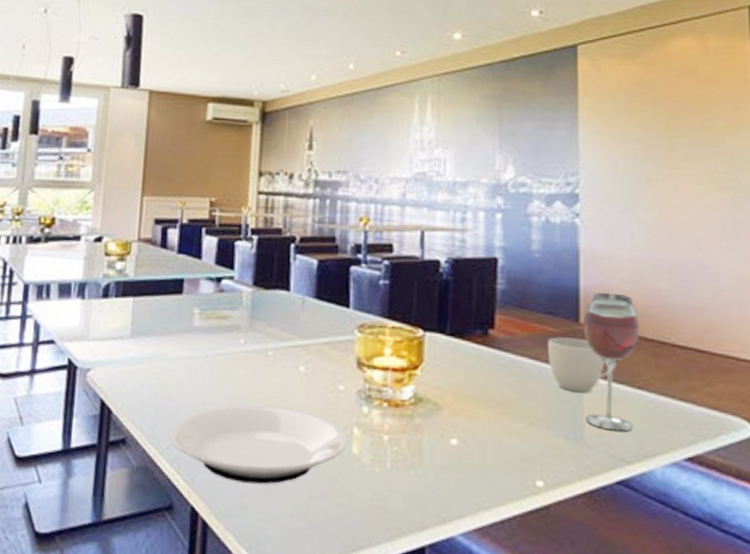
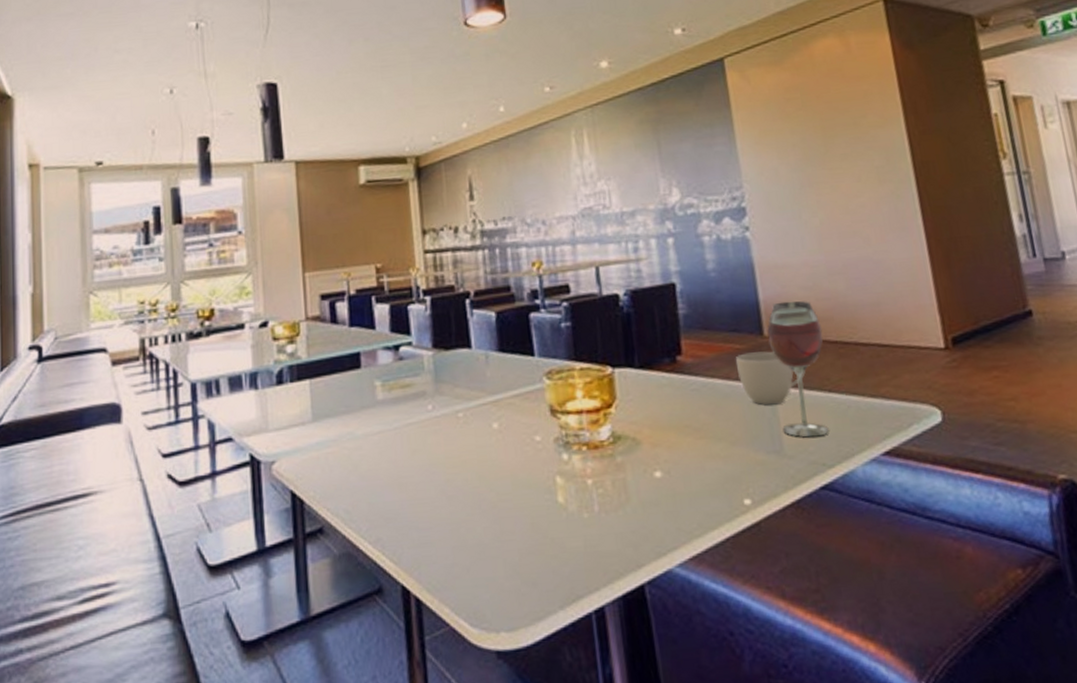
plate: present [169,404,348,484] -> none [367,467,552,552]

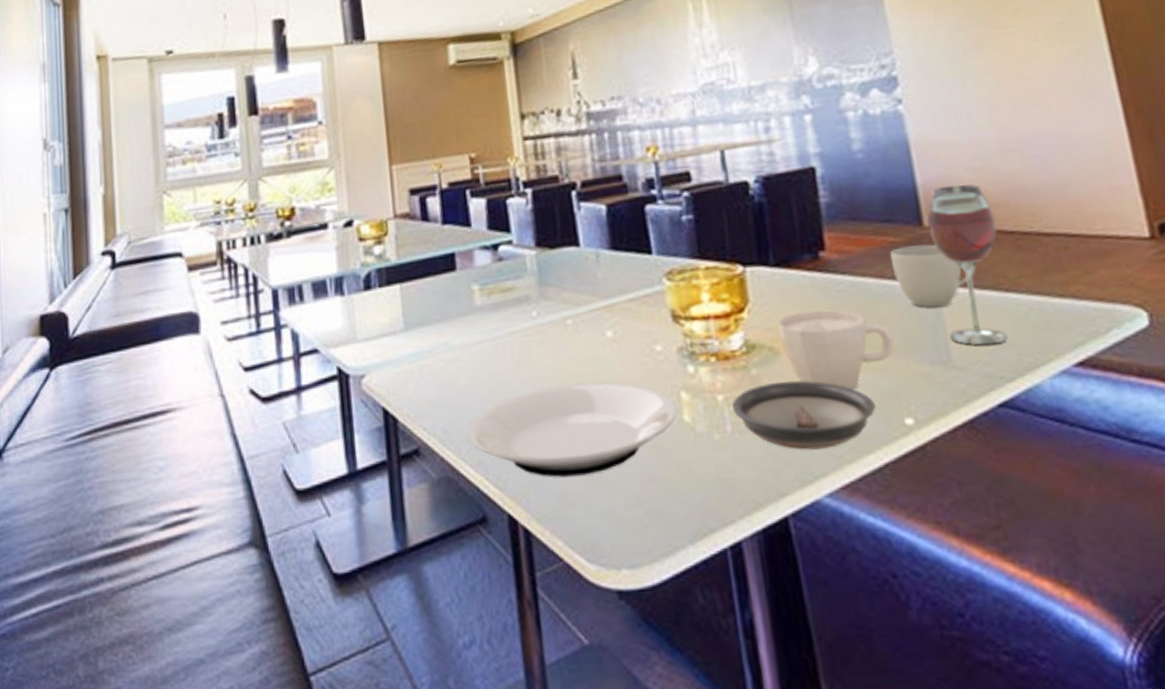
plate: none [367,467,552,552] -> present [468,382,677,477]
saucer: none [599,466,721,527] -> present [731,379,877,450]
cup: none [639,406,737,475] -> present [776,309,894,390]

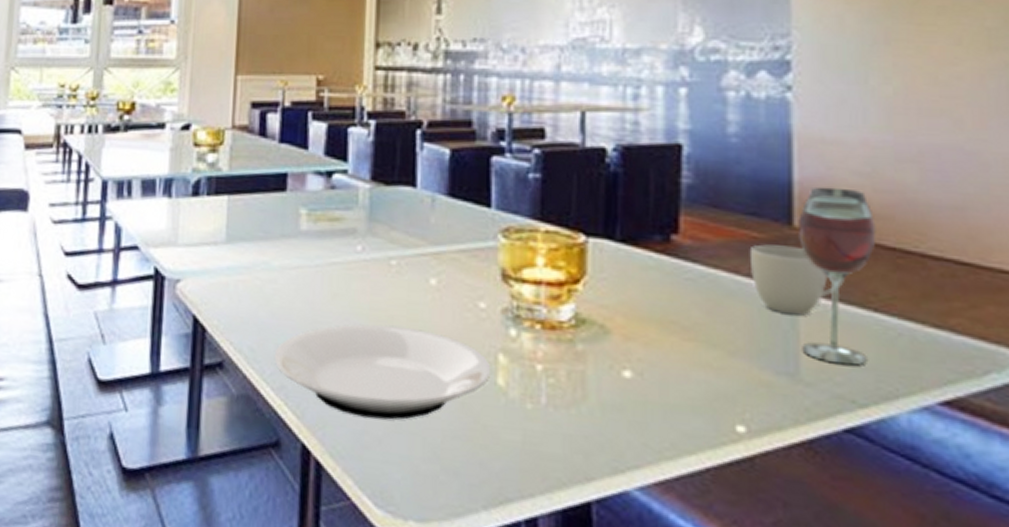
saucer: present [731,379,877,450] -> none [550,361,707,441]
cup: present [776,309,894,390] -> none [612,294,738,385]

